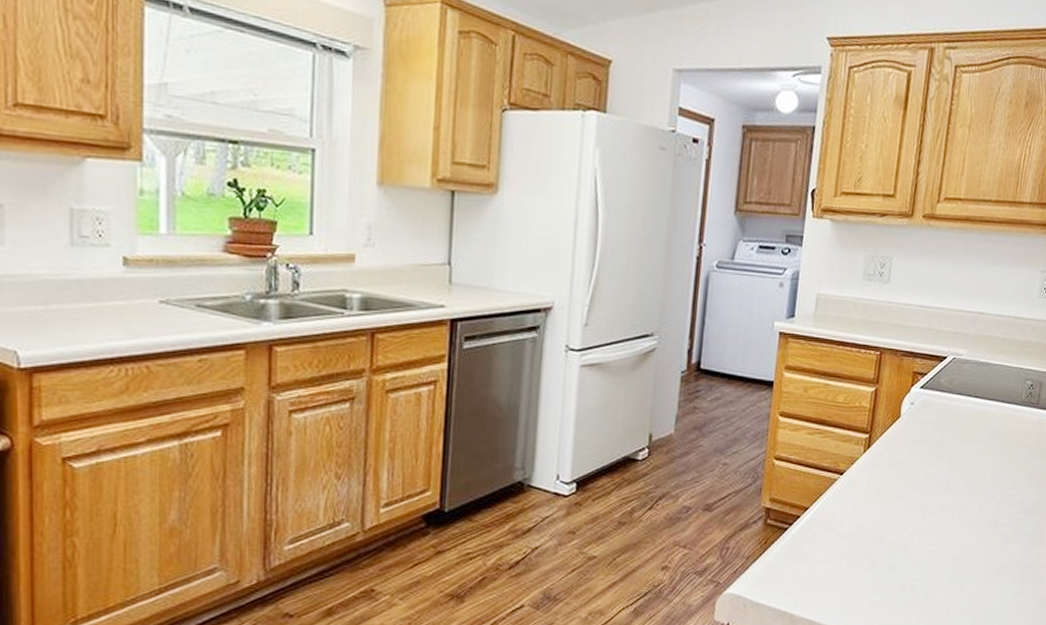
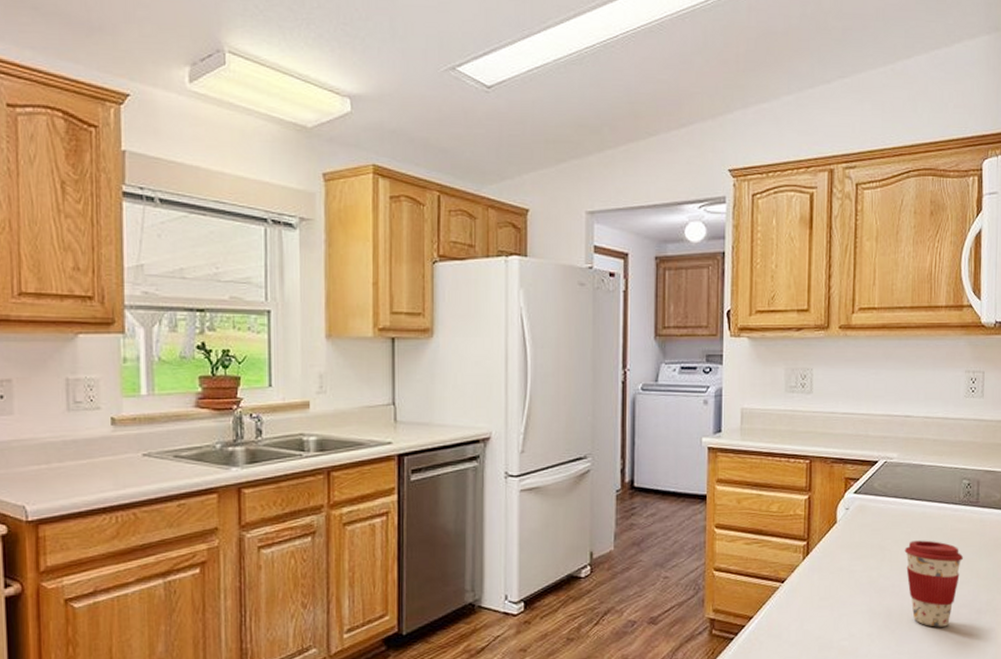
coffee cup: none [962,439,1019,525] -> present [904,540,964,627]

